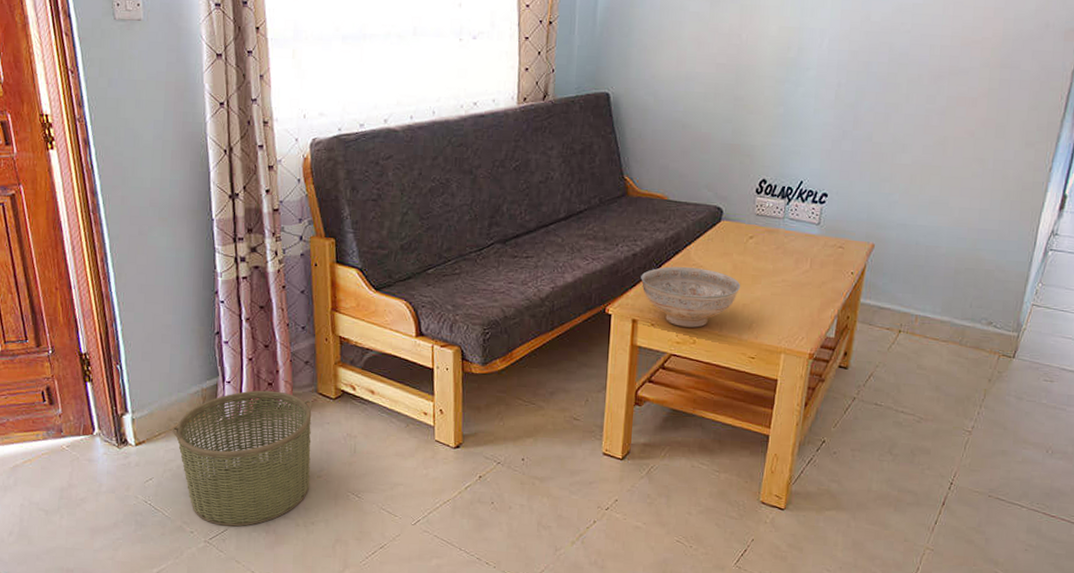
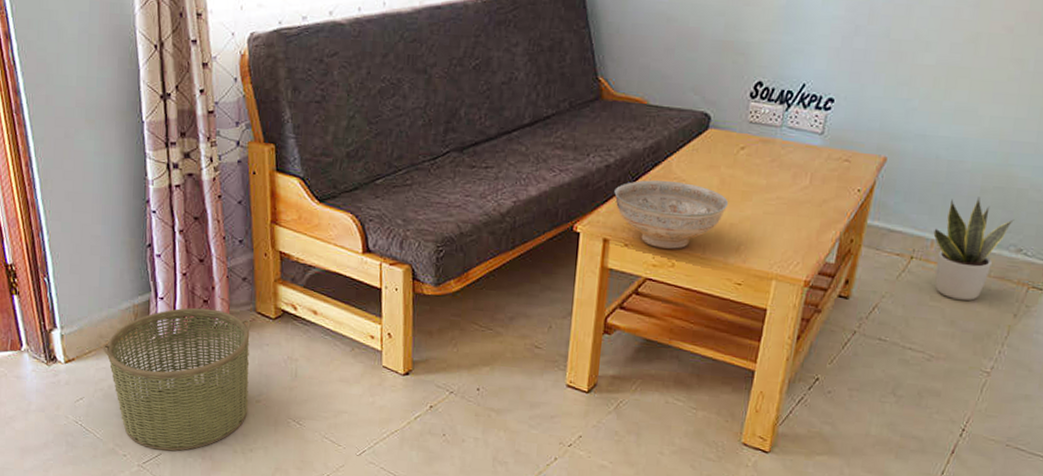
potted plant: none [917,277,984,369] -> present [933,196,1014,301]

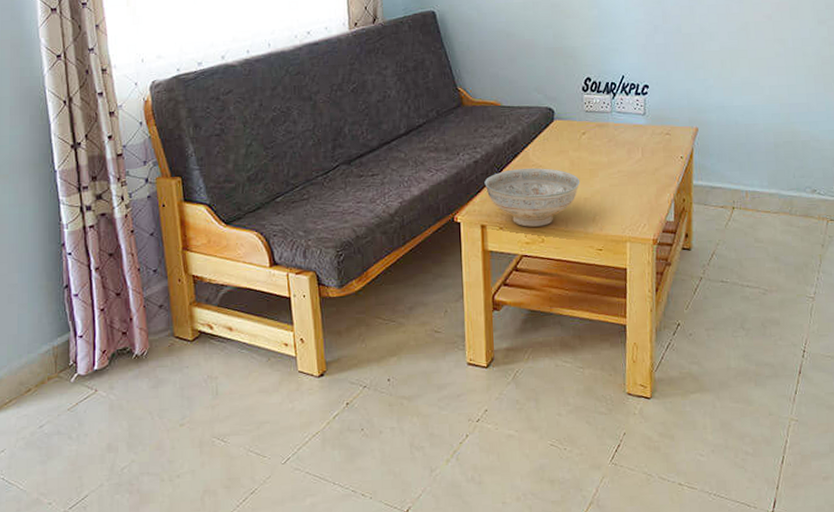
basket: present [102,307,251,451] -> none [23,340,173,492]
potted plant: present [933,196,1014,301] -> none [746,151,805,239]

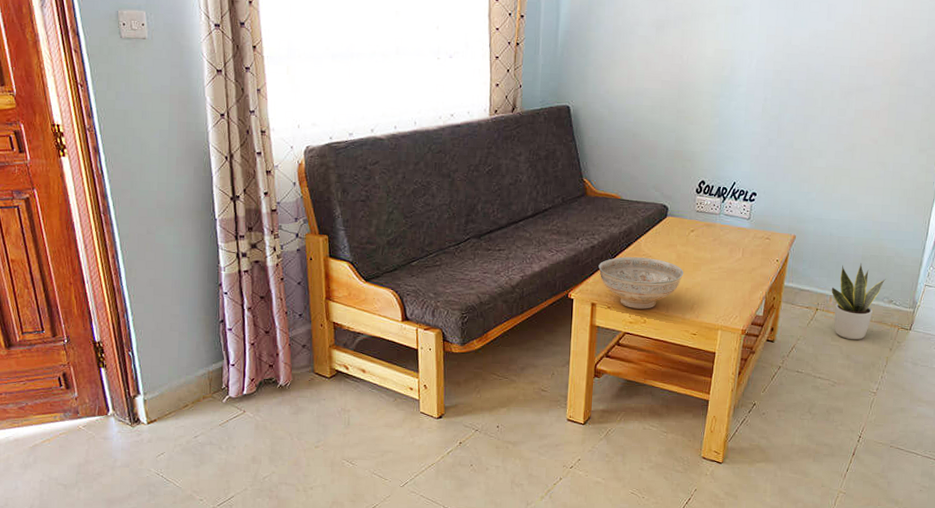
potted plant: none [746,151,805,239] -> present [831,263,886,340]

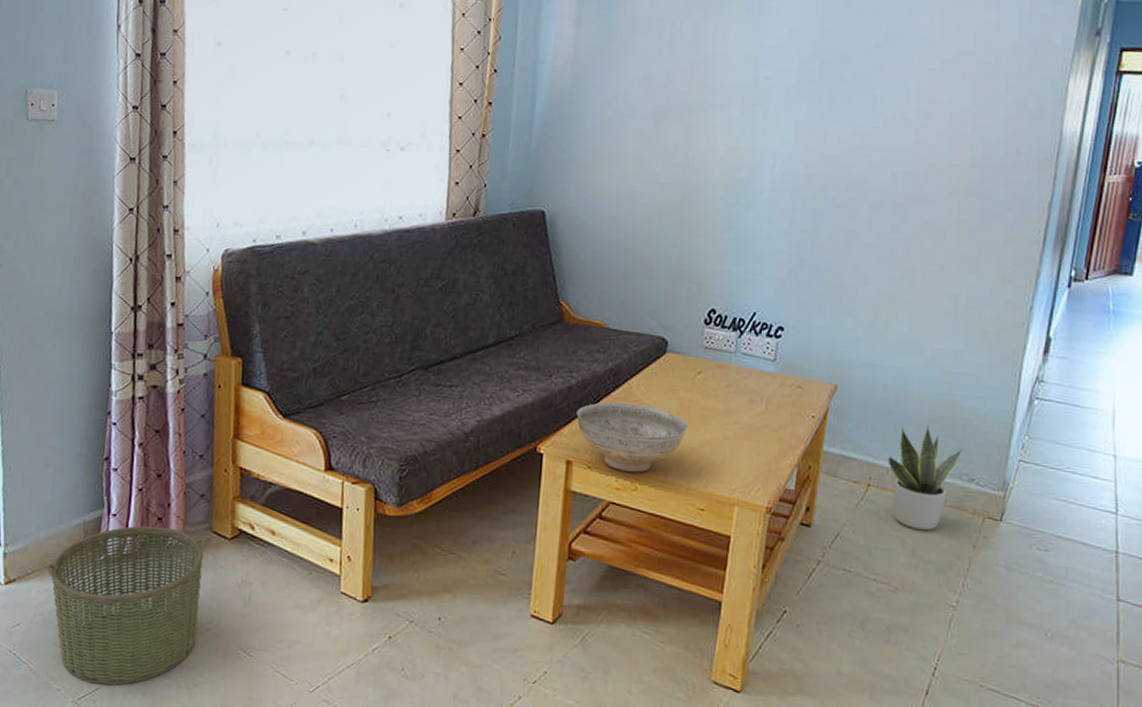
basket: none [181,371,310,494] -> present [46,525,206,686]

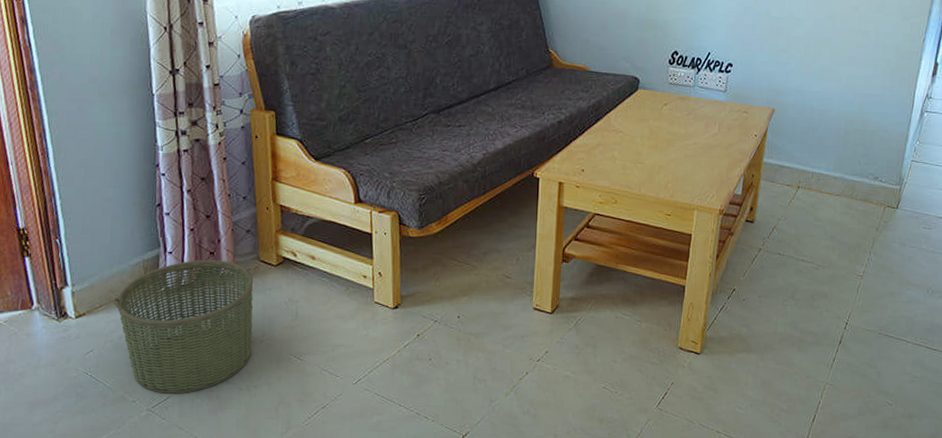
decorative bowl: present [576,402,689,473] -> none [566,132,657,188]
potted plant: present [888,425,964,531] -> none [813,137,871,220]

